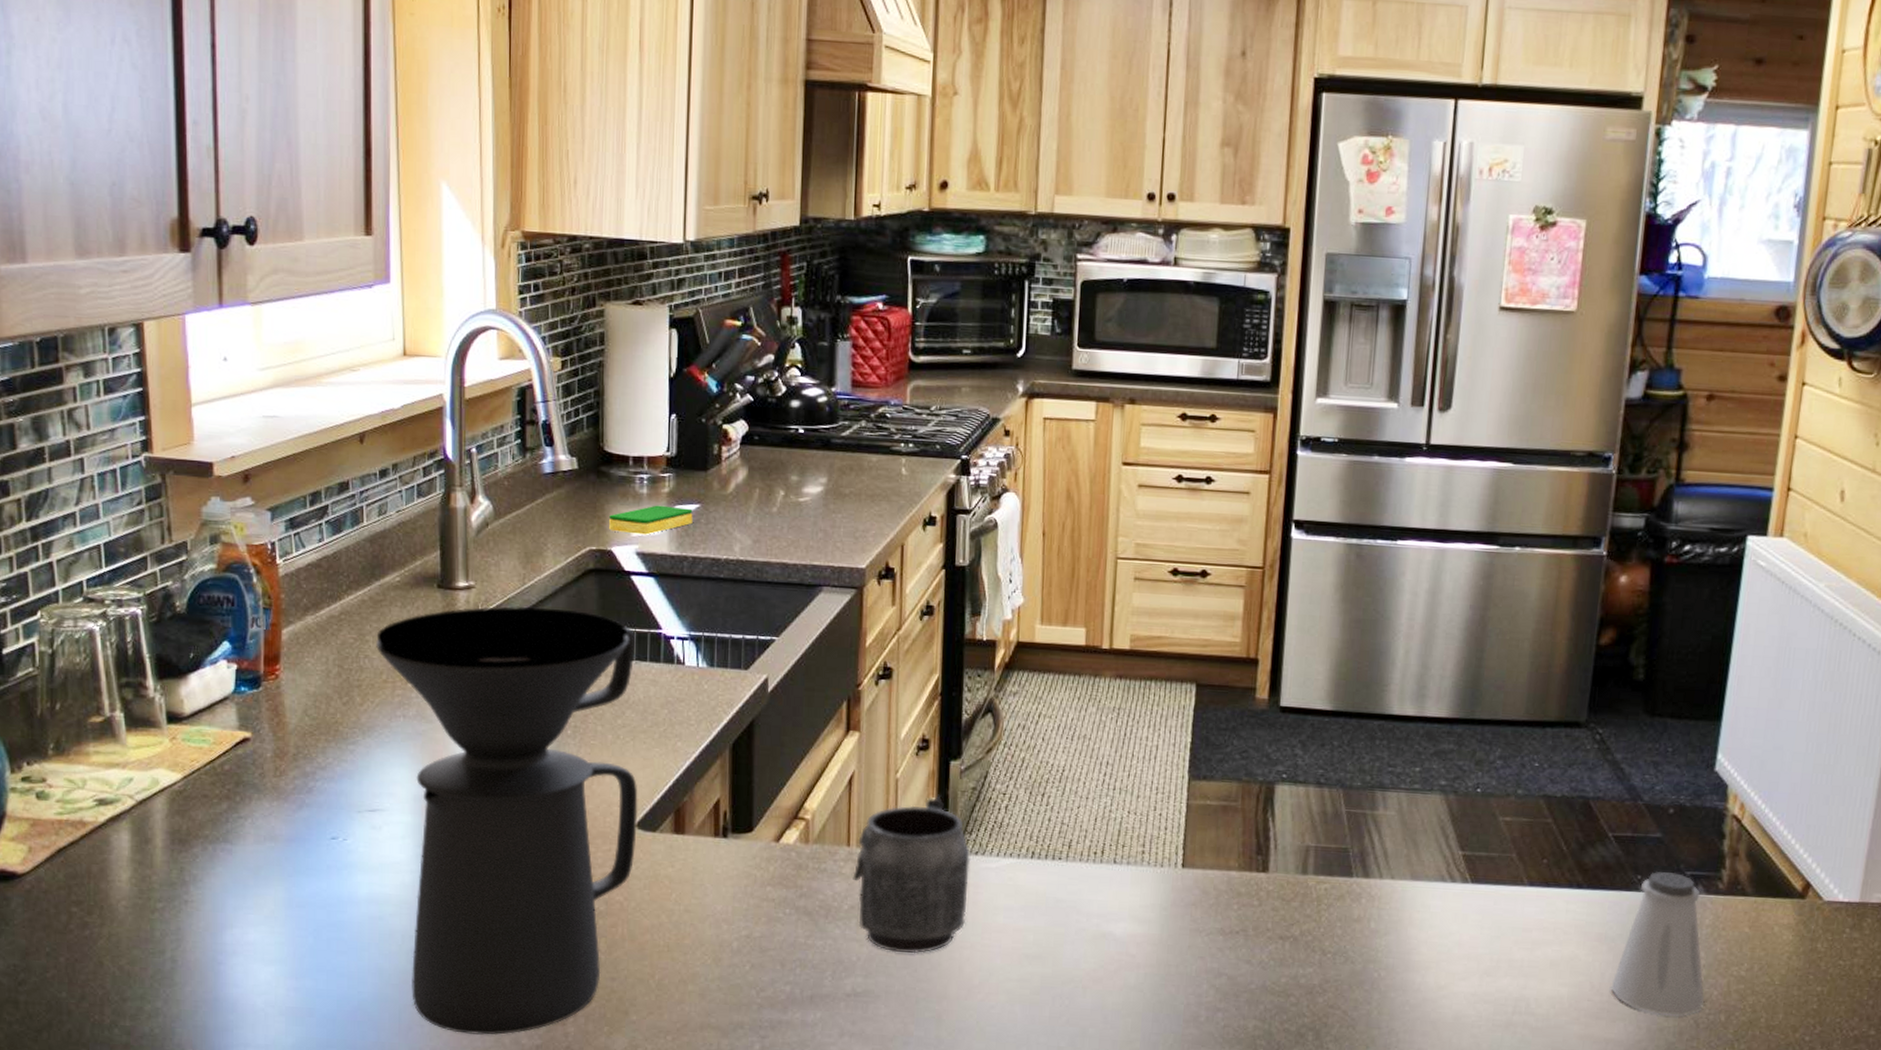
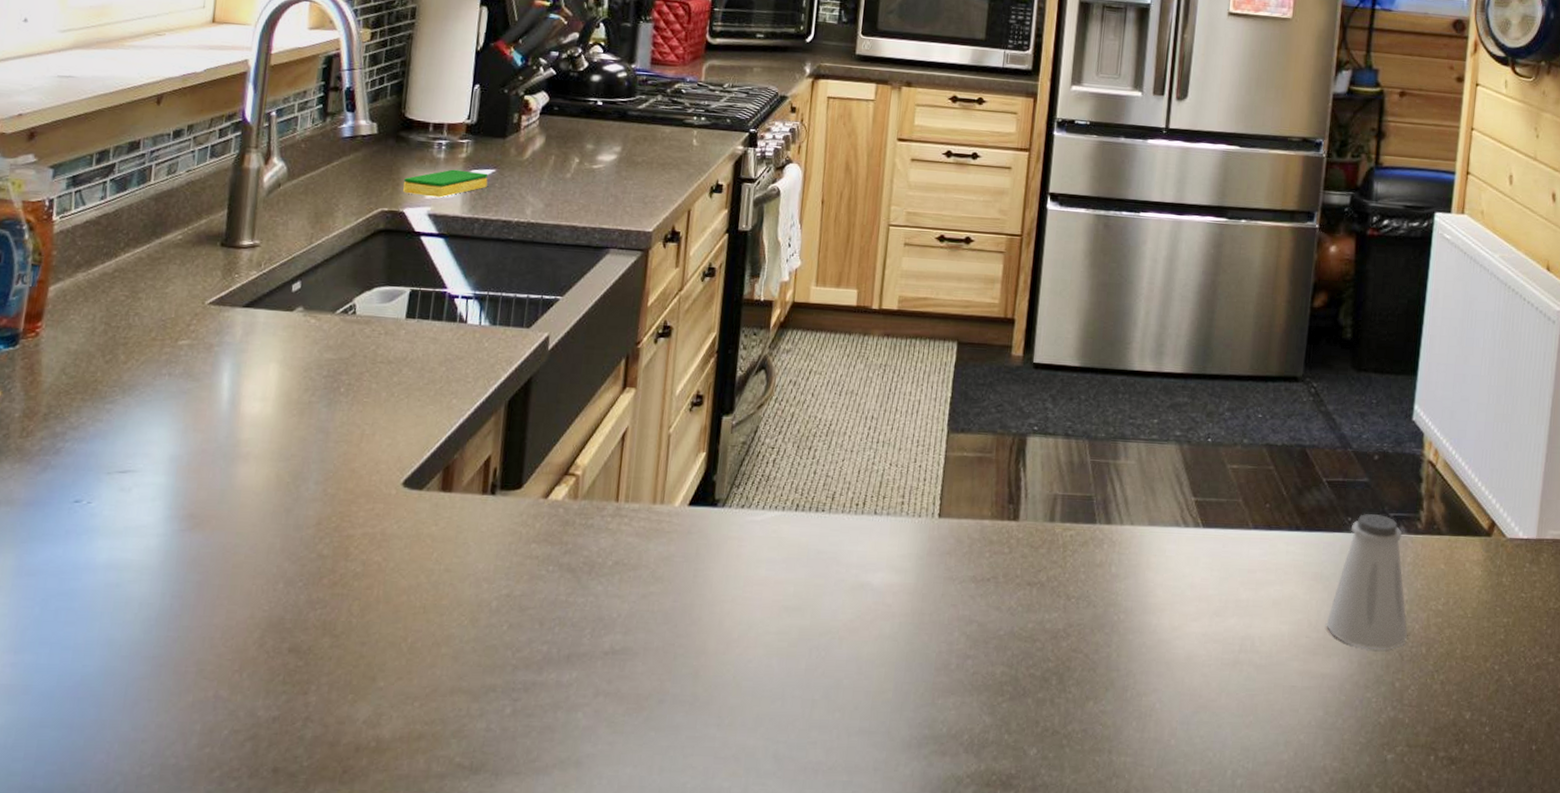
coffee maker: present [376,606,638,1036] -> none [142,264,419,708]
mug: present [852,794,970,954] -> none [619,449,737,609]

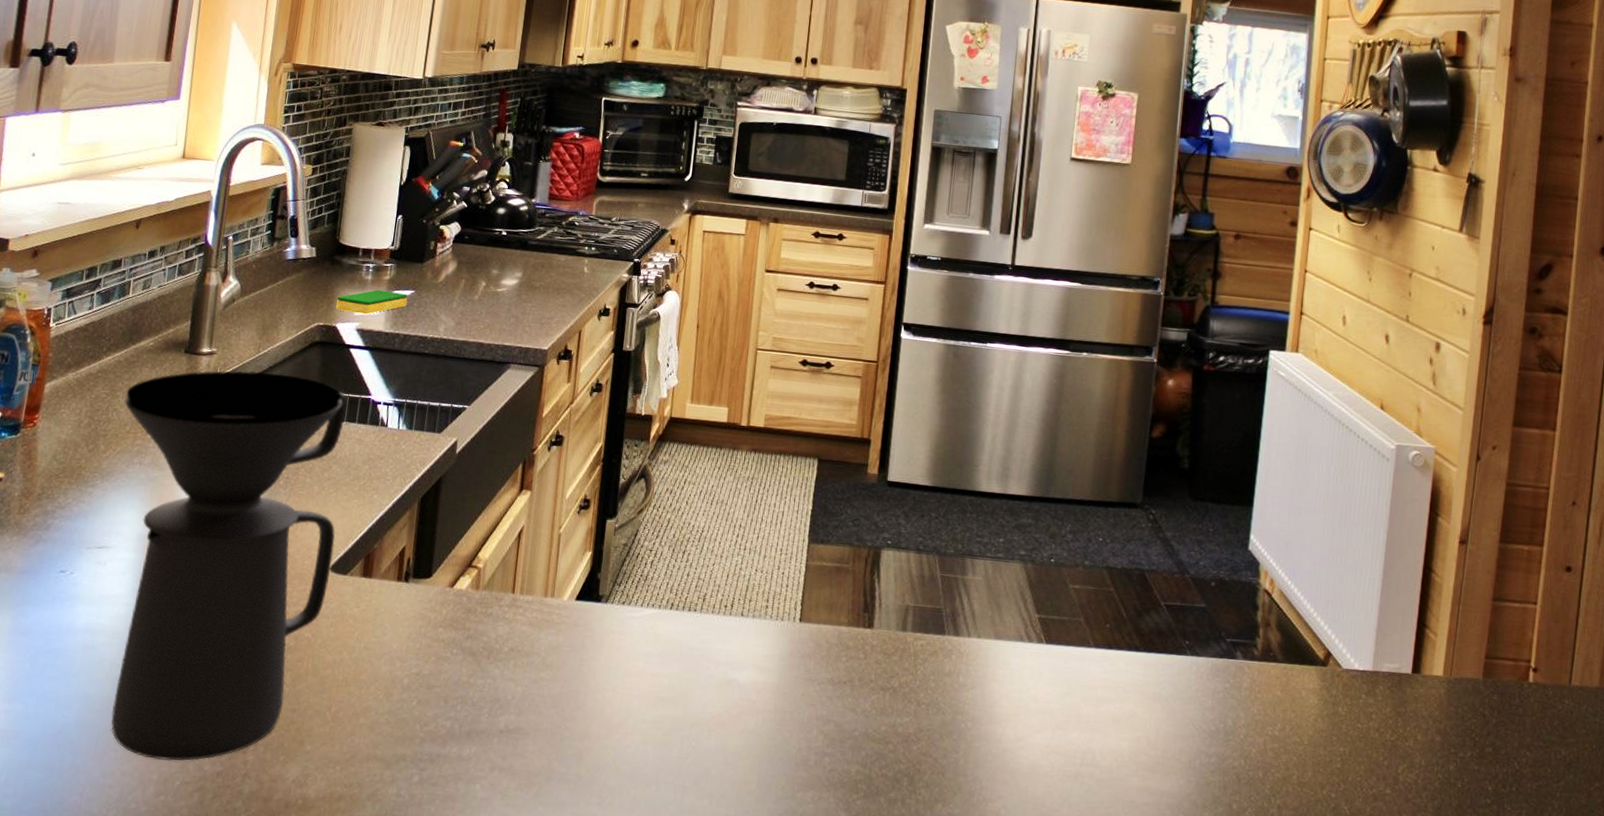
coffee maker: none [142,264,419,708] -> present [111,370,348,762]
saltshaker: present [1326,514,1408,650] -> none [1164,638,1245,772]

